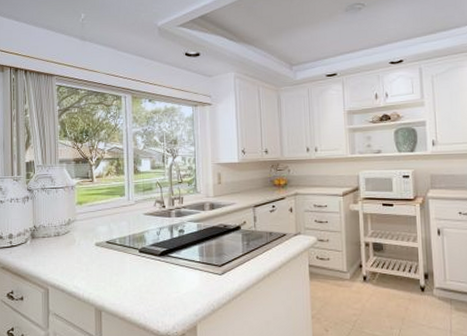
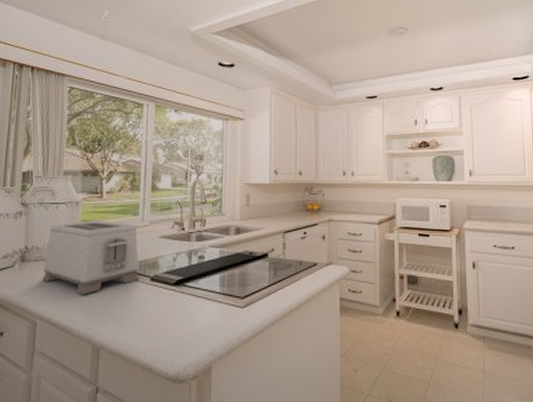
toaster: none [50,201,129,265] -> present [42,220,139,295]

